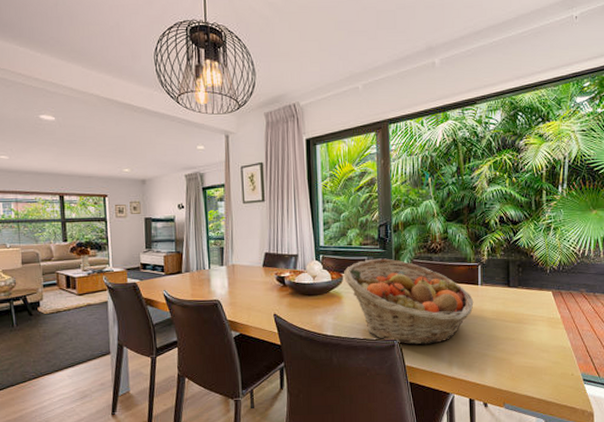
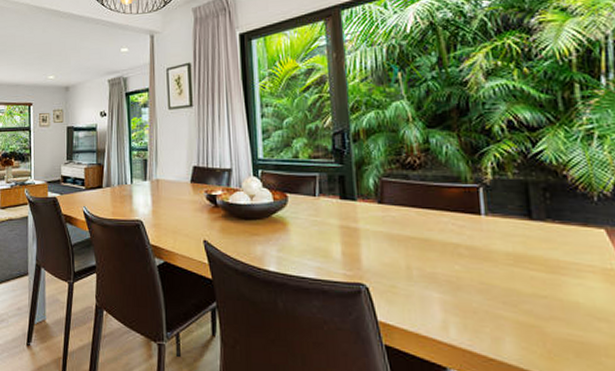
fruit basket: present [344,258,474,345] -> none [289,175,476,294]

